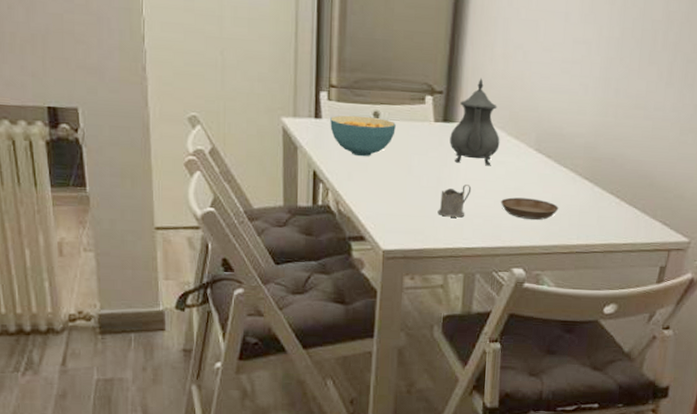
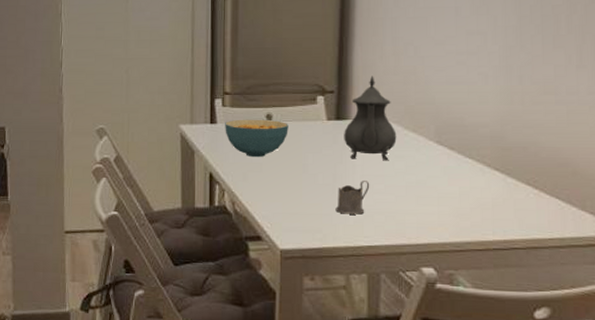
saucer: present [501,197,559,220] -> none [403,192,468,215]

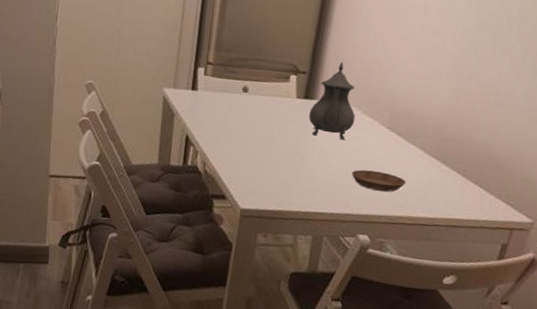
cereal bowl: present [225,119,288,158] -> none [204,88,262,126]
tea glass holder: present [335,181,370,215] -> none [293,155,326,185]
saucer: none [403,192,468,215] -> present [352,169,406,192]

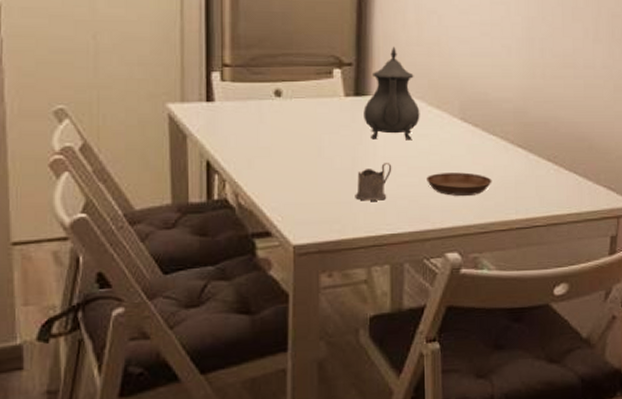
tea glass holder: none [293,155,326,185] -> present [355,163,392,201]

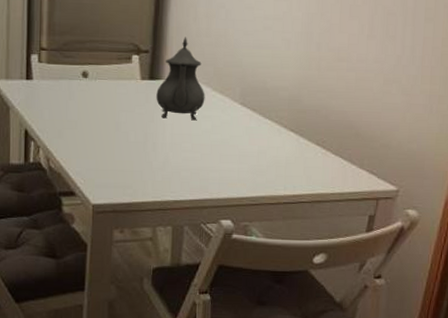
tea glass holder: present [355,163,392,201] -> none [145,139,178,171]
saucer: present [427,172,492,196] -> none [207,150,265,172]

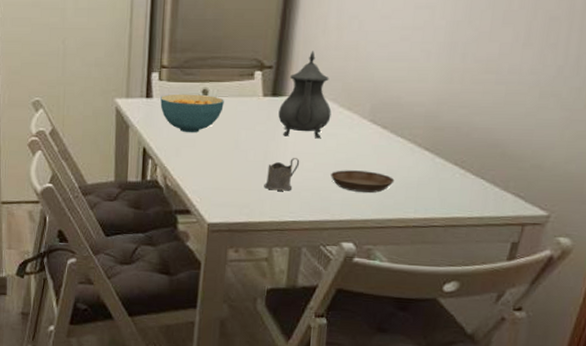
cereal bowl: none [41,76,104,115] -> present [160,94,224,133]
tea glass holder: none [145,139,178,171] -> present [264,158,300,191]
saucer: none [207,150,265,172] -> present [331,170,395,193]

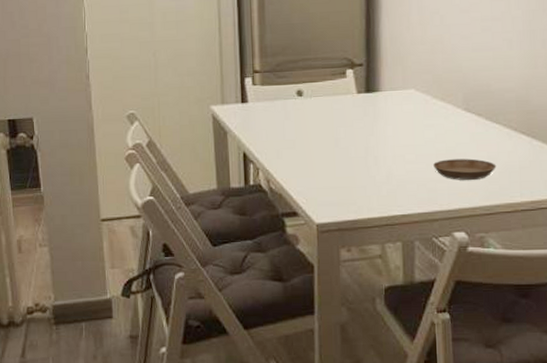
cereal bowl: present [160,94,224,133] -> none [256,95,320,135]
tea glass holder: present [264,158,300,191] -> none [368,151,401,185]
teapot: present [278,51,332,139] -> none [374,46,426,131]

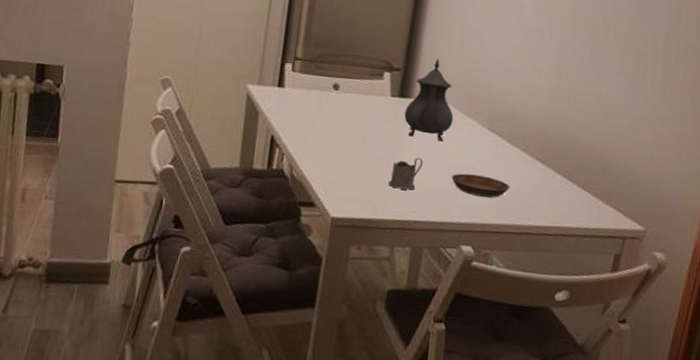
tea glass holder: none [368,151,401,185] -> present [388,158,423,190]
teapot: none [374,46,426,131] -> present [404,59,454,141]

